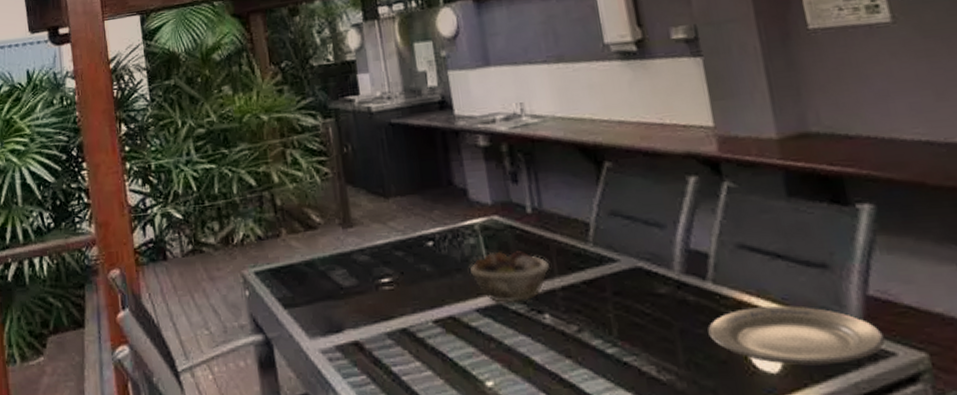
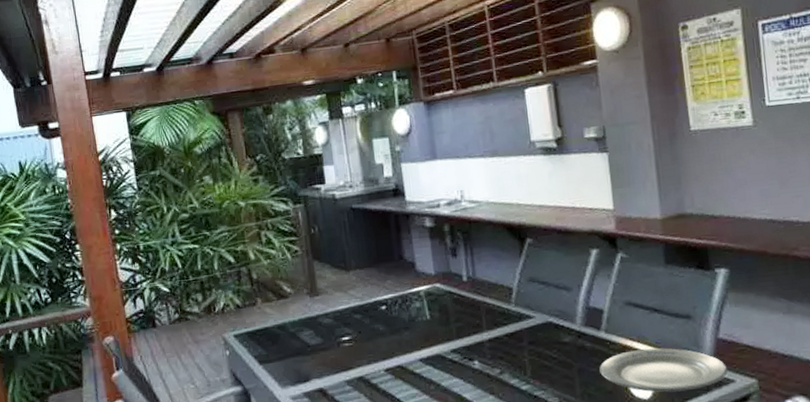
succulent planter: present [470,250,551,303] -> none [416,311,481,354]

